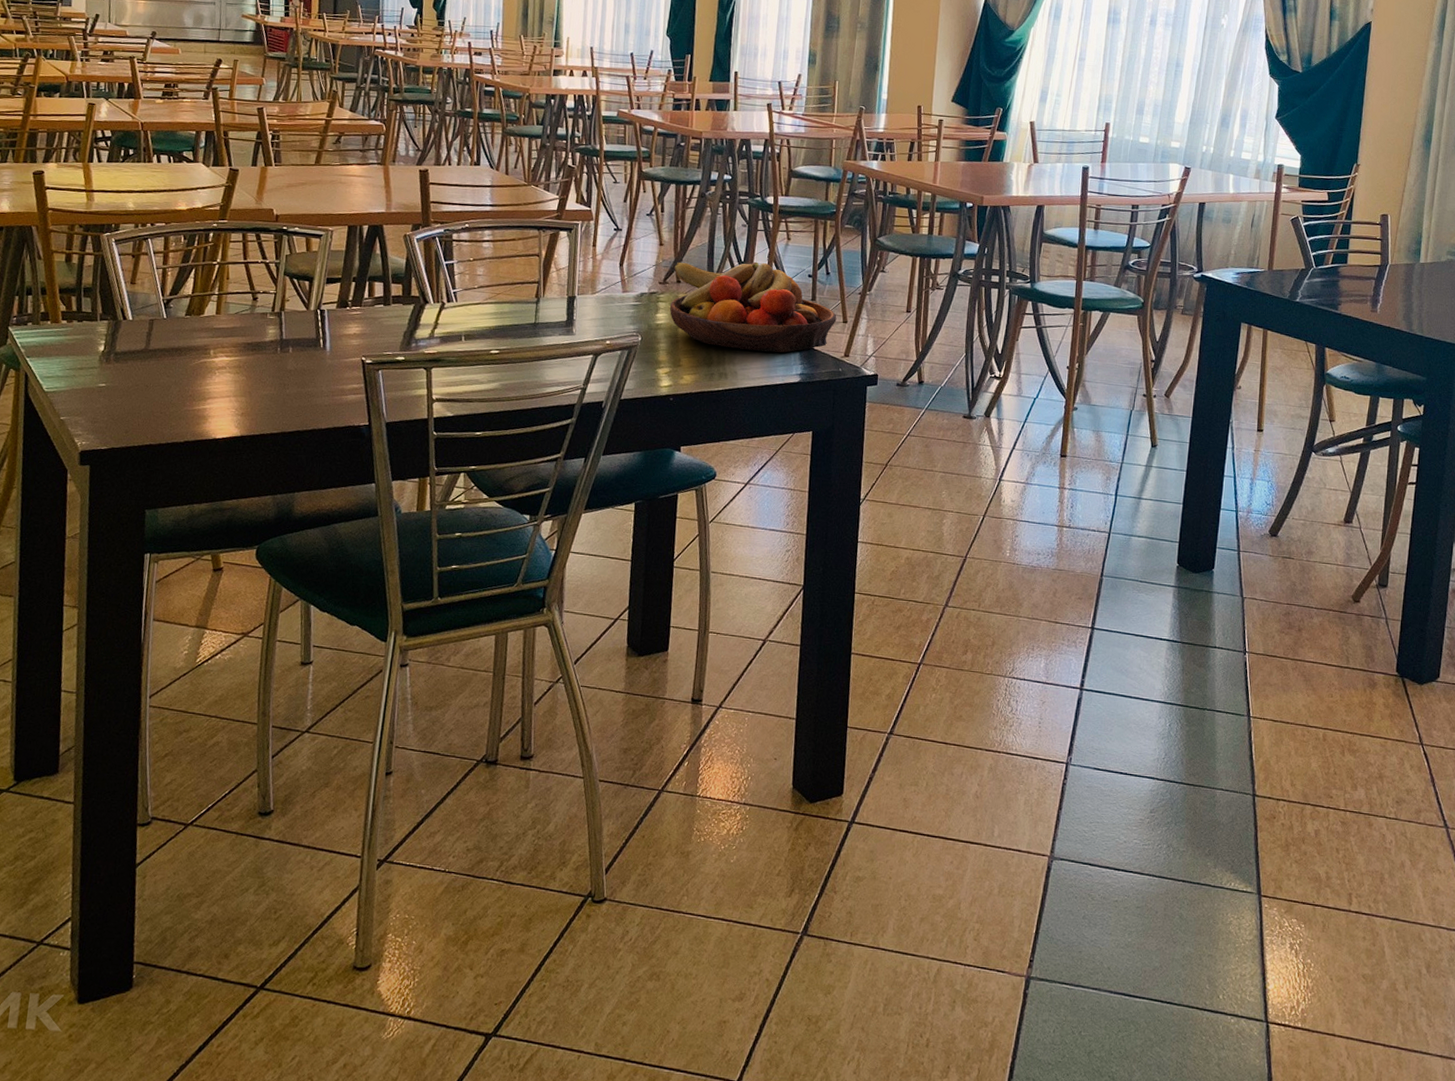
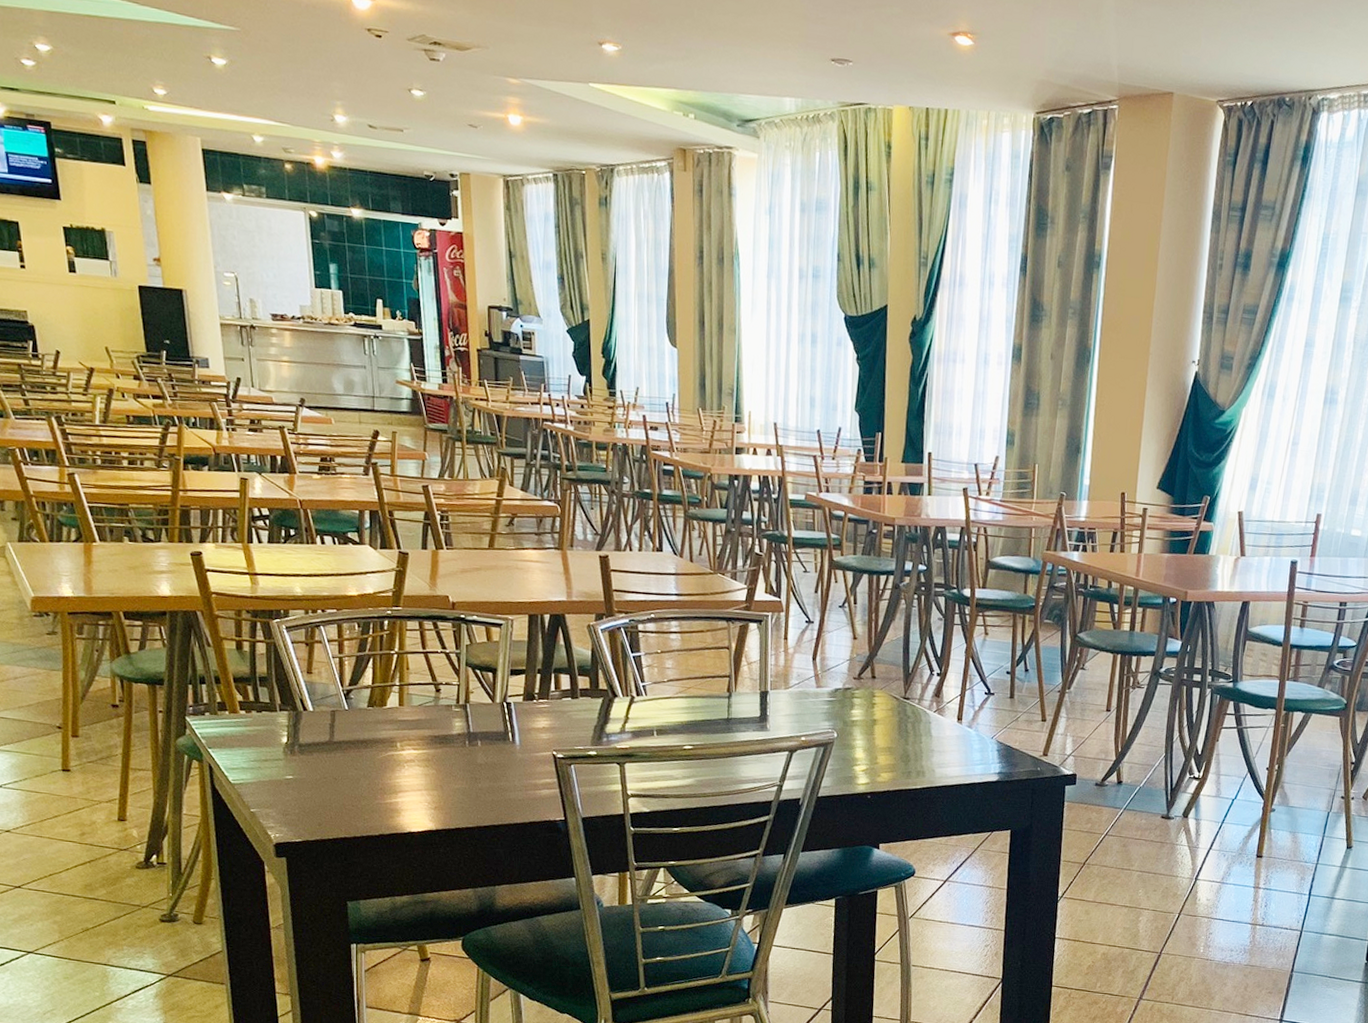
fruit bowl: present [669,261,837,353] -> none [865,657,1036,751]

